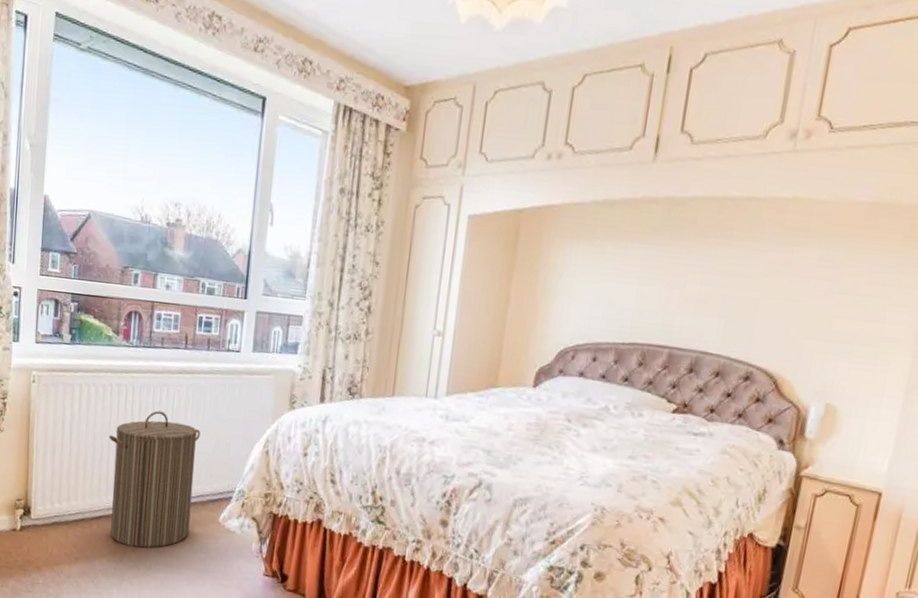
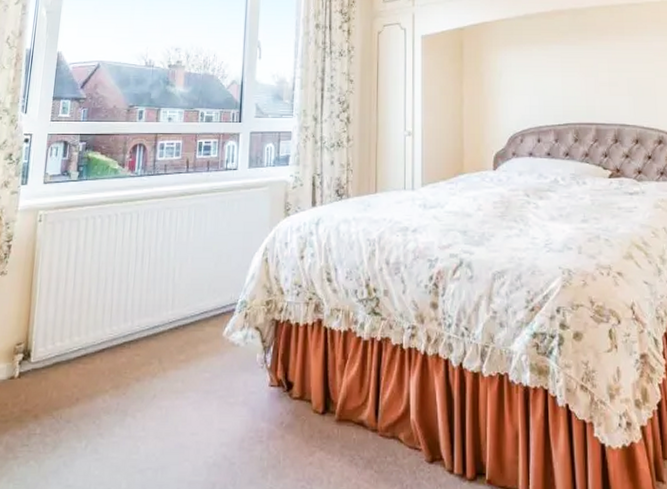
laundry hamper: present [109,411,201,548] -> none [113,234,203,376]

